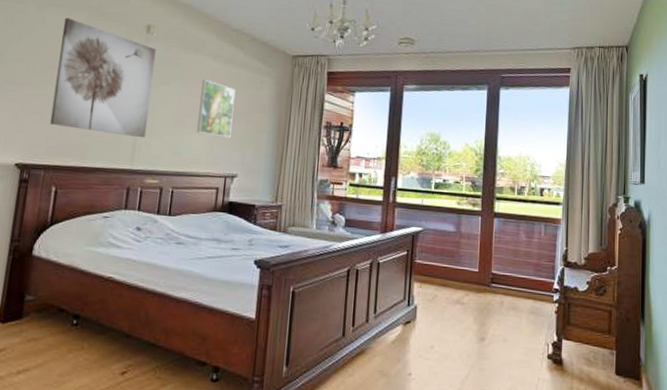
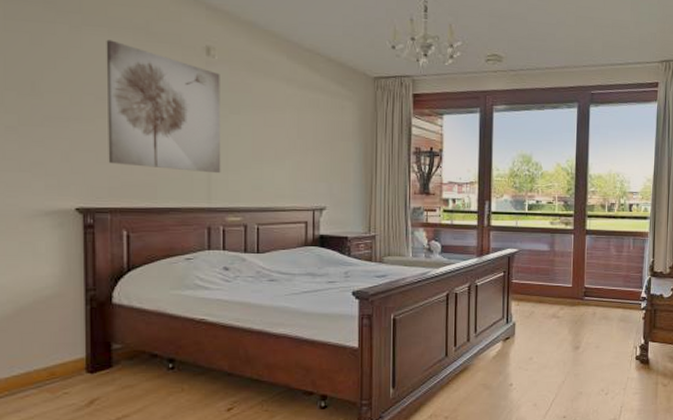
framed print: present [197,79,236,138] -> none [276,106,315,169]

